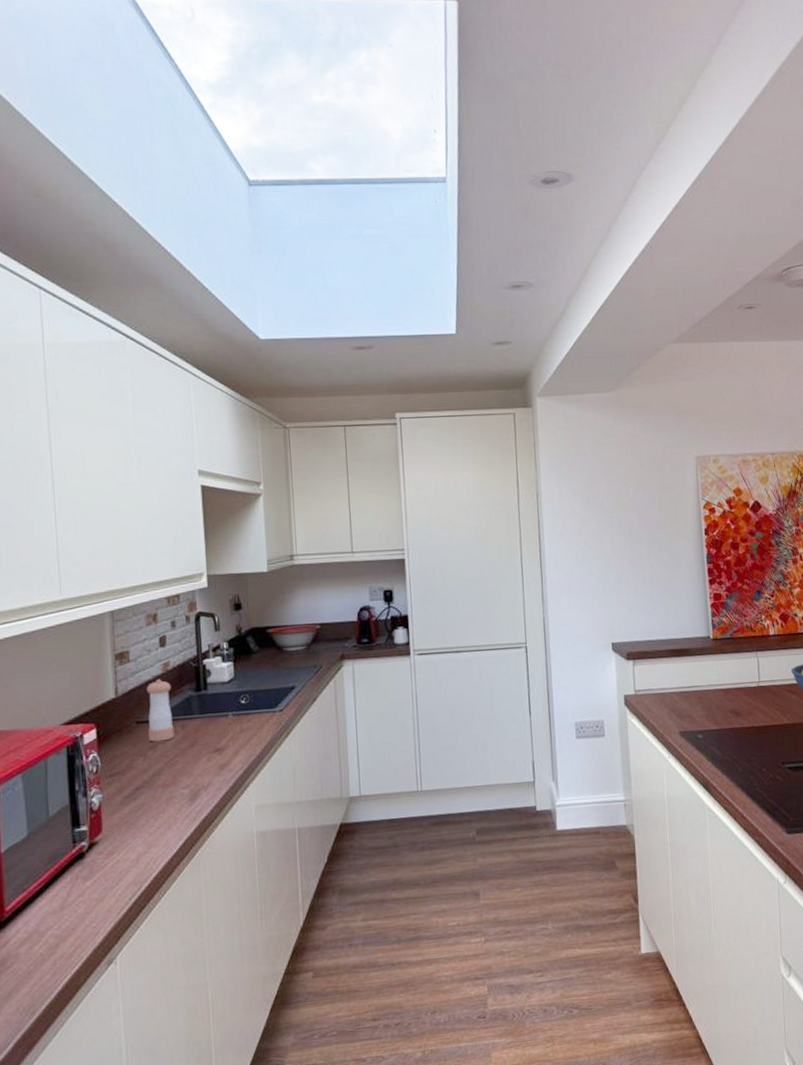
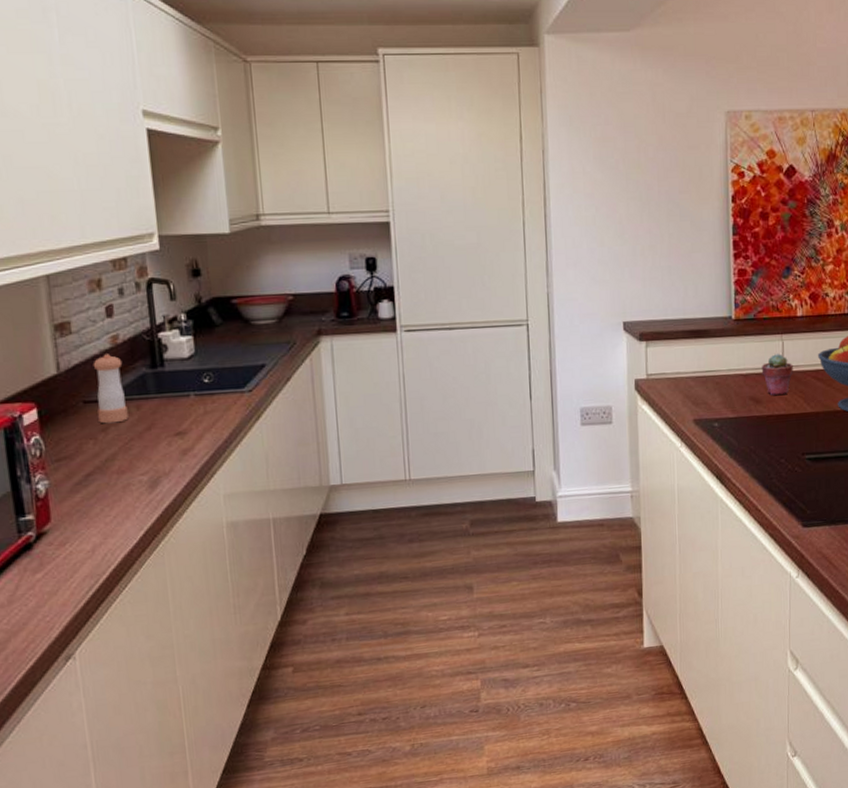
potted succulent: none [739,670,769,708] -> present [761,354,793,395]

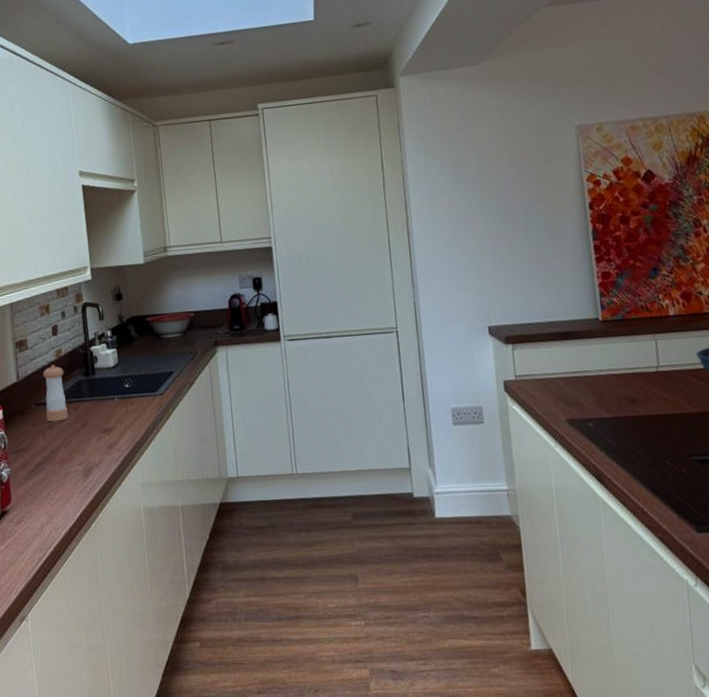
potted succulent: present [761,354,793,395] -> none [635,353,671,395]

